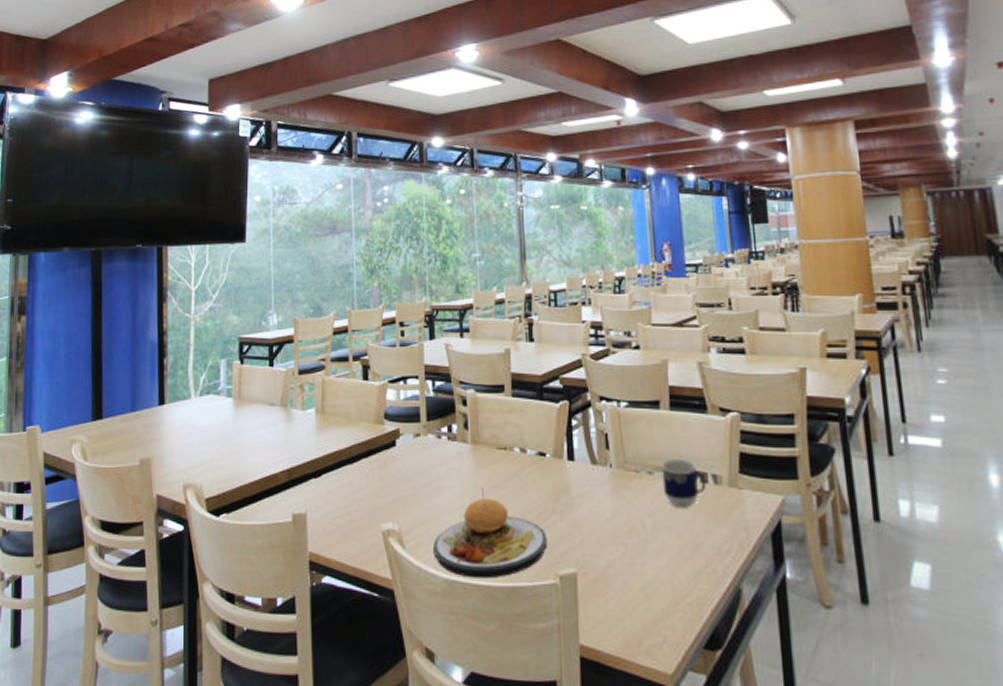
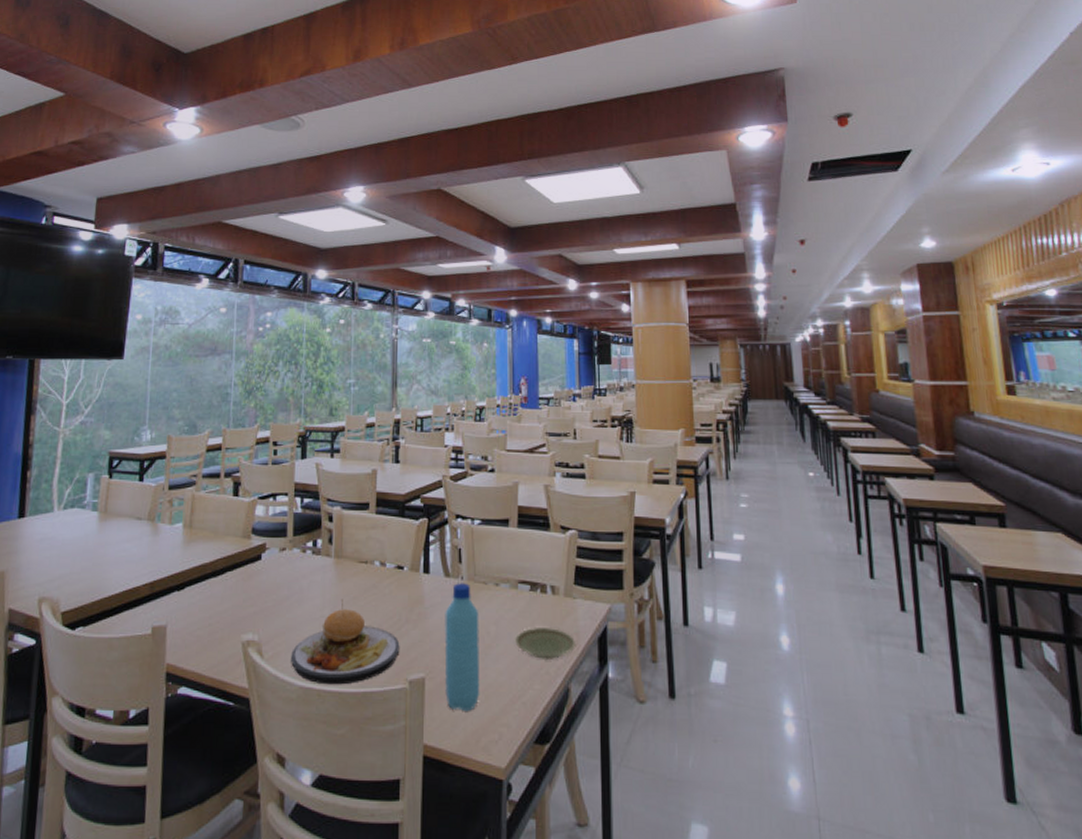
water bottle: none [594,470,639,611] -> present [444,582,480,711]
cup: present [661,459,707,508] -> none [507,572,546,616]
plate: none [675,521,745,558] -> present [515,628,575,661]

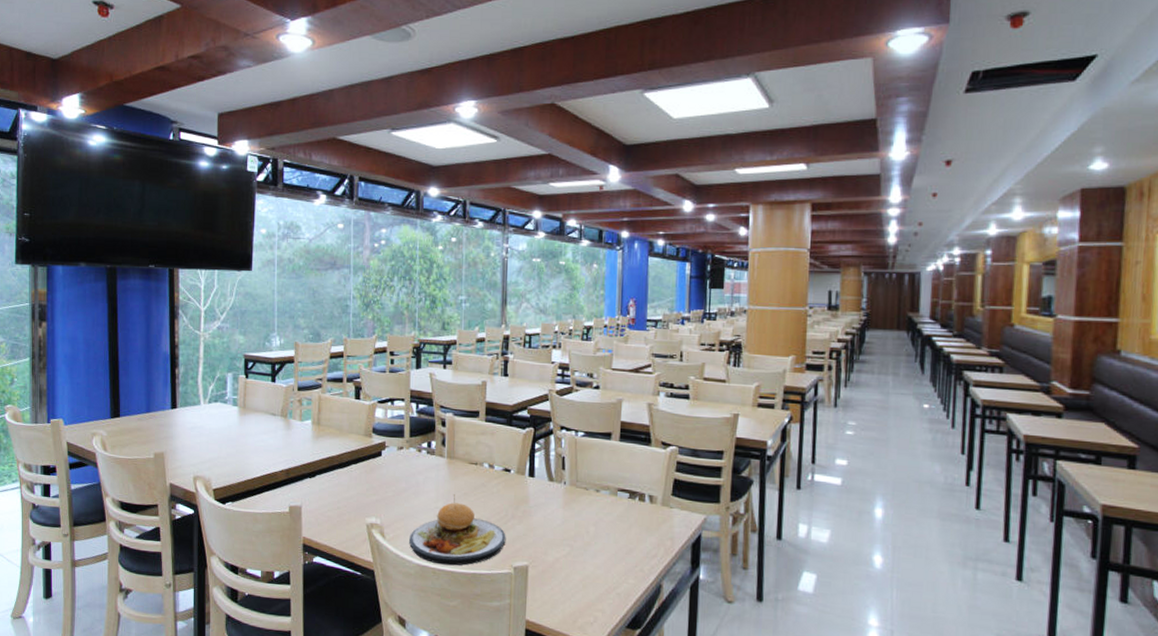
water bottle: present [444,582,480,711] -> none [546,486,580,596]
plate: present [515,628,575,661] -> none [613,531,670,560]

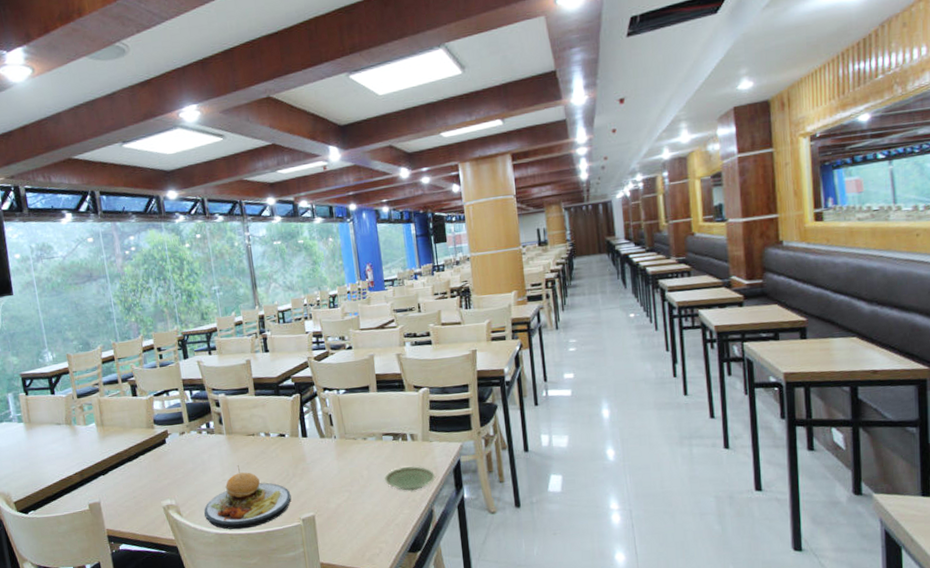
plate: none [613,531,670,560] -> present [385,466,435,491]

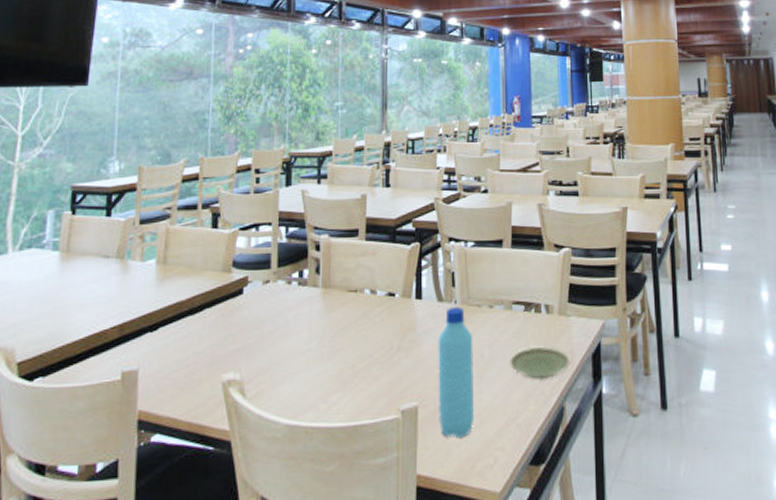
plate: present [204,465,292,530] -> none [276,330,392,421]
water bottle: none [324,440,361,536] -> present [438,306,475,437]

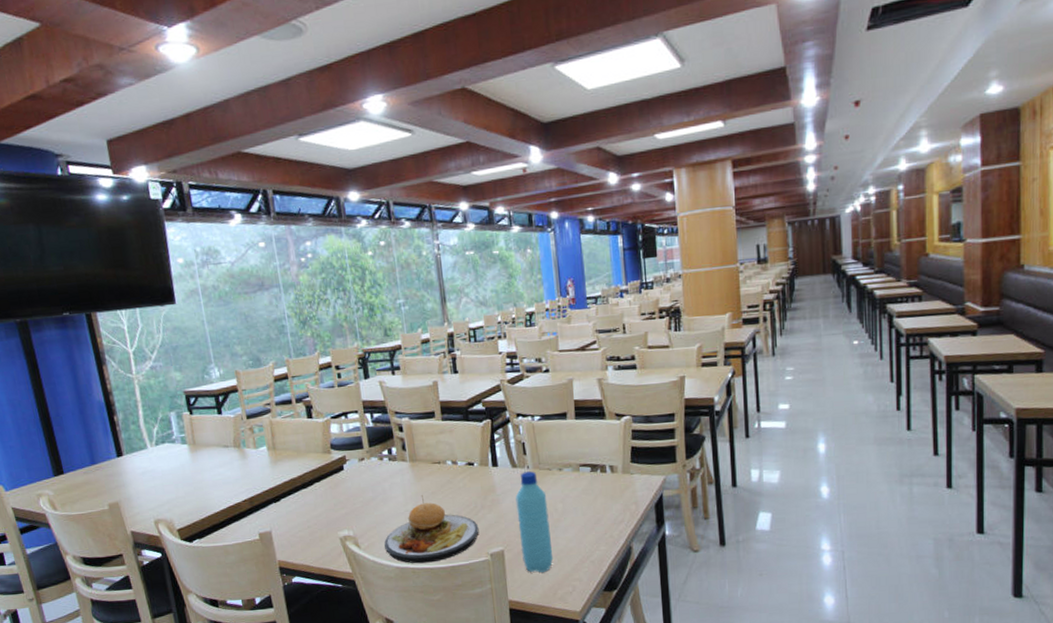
plate: none [276,330,392,421] -> present [384,495,479,564]
plate: present [510,347,570,381] -> none [581,500,635,527]

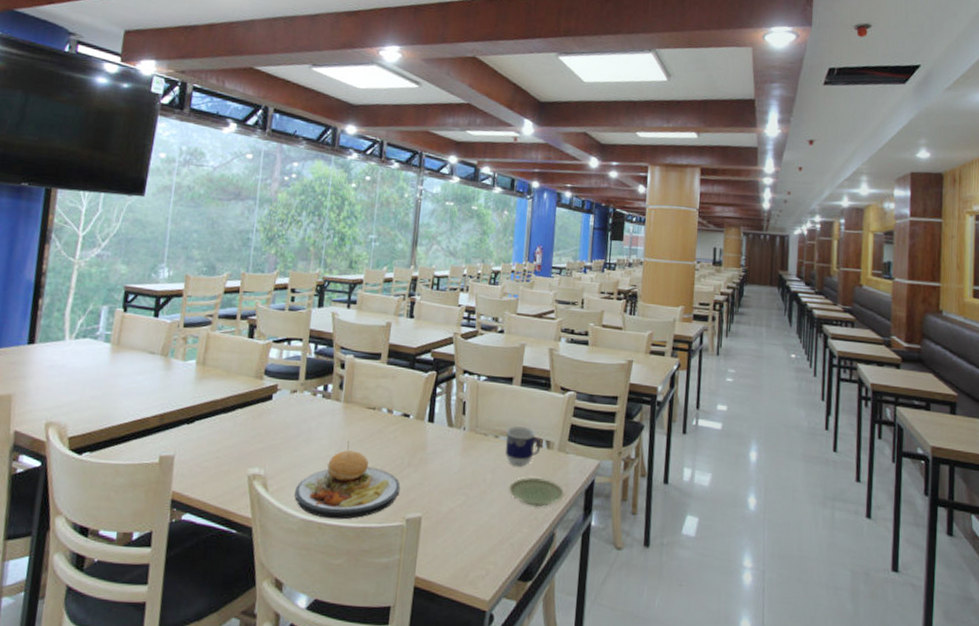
water bottle: present [515,470,554,572] -> none [439,432,478,549]
cup: none [569,456,605,493] -> present [505,426,541,467]
plate: none [581,500,635,527] -> present [509,478,564,508]

